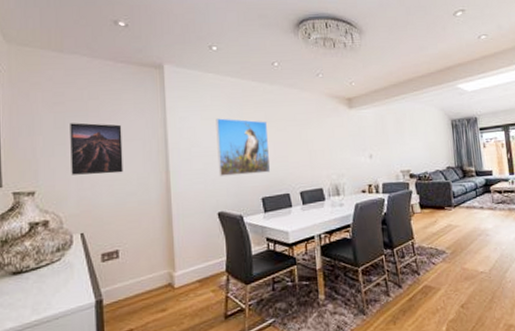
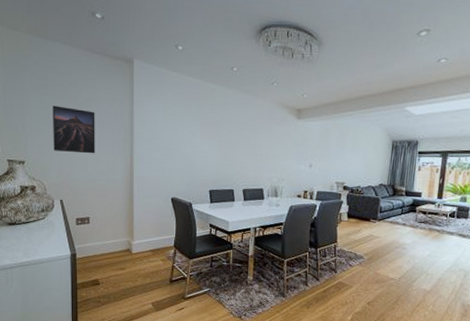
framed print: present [215,118,271,176] -> none [175,115,220,169]

